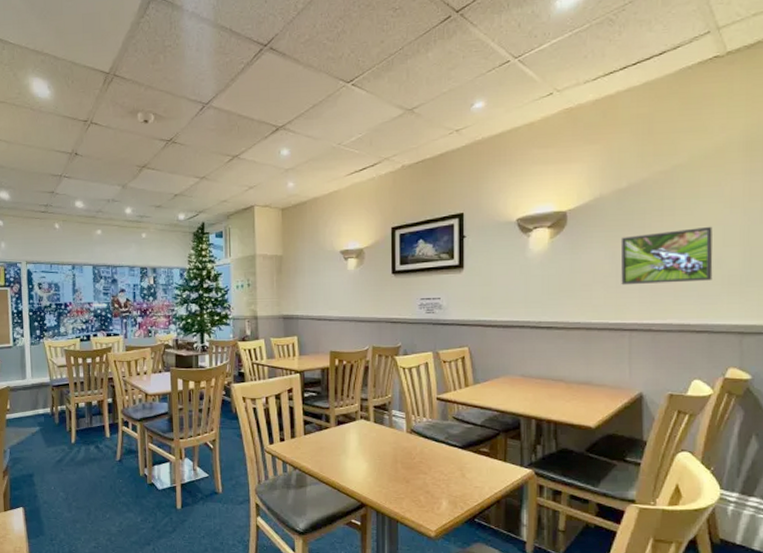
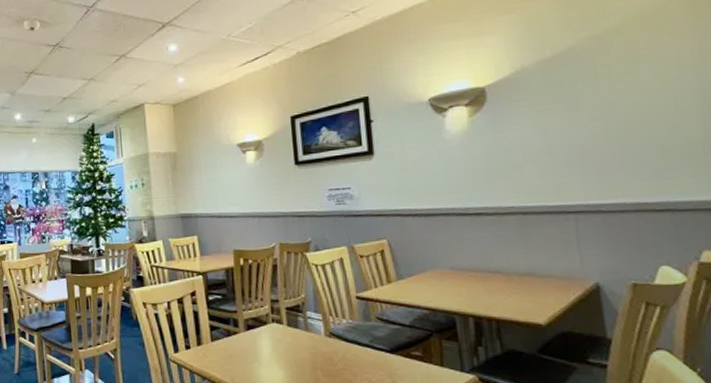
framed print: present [620,226,713,285] -> none [551,92,668,163]

